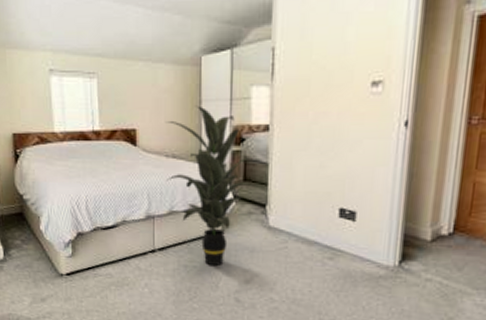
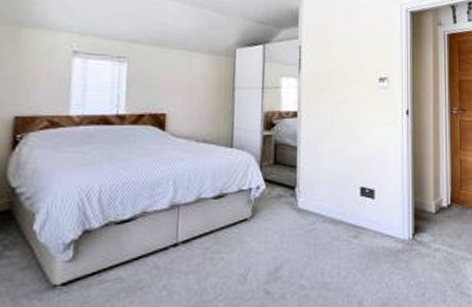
indoor plant: present [165,105,262,267] -> none [194,92,291,256]

